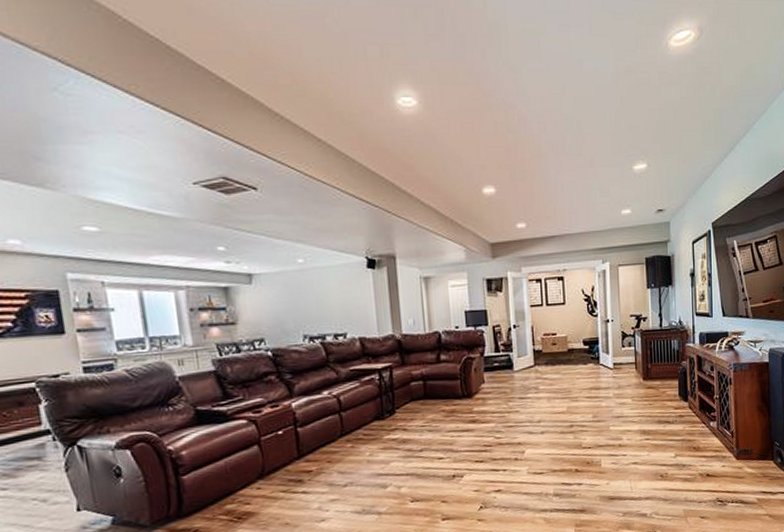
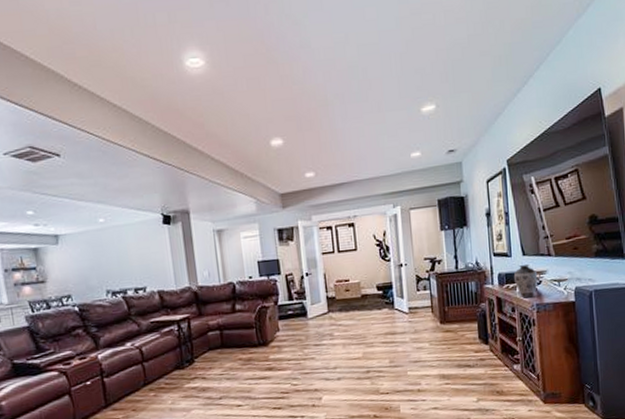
decorative vase: none [713,325,736,359] -> present [513,264,538,300]

